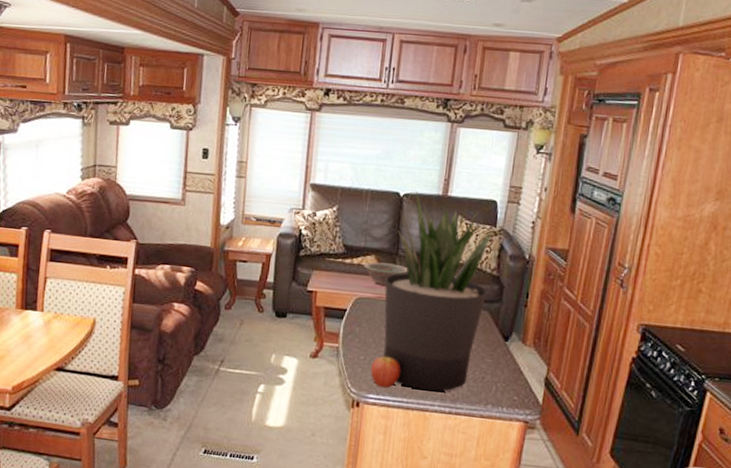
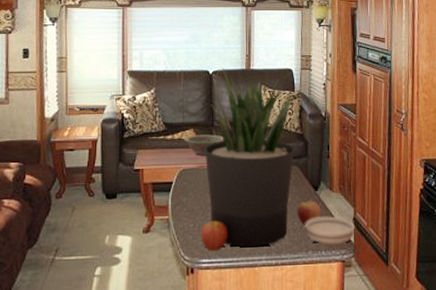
fruit: none [480,348,509,376] -> present [297,199,321,224]
bowl: none [487,369,547,405] -> present [305,216,356,247]

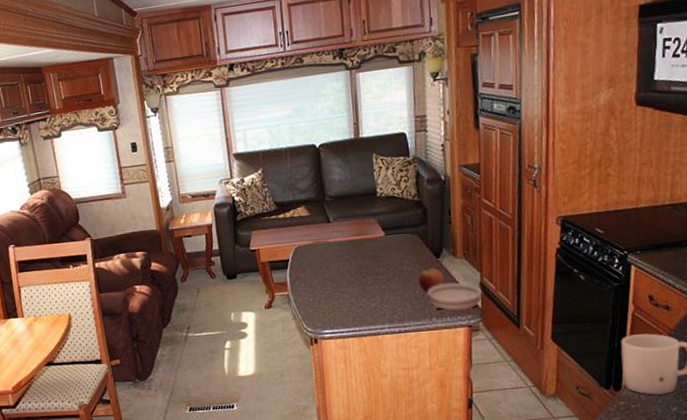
decorative bowl: present [184,134,224,156] -> none [296,209,337,233]
fruit: present [201,220,228,252] -> none [321,293,348,323]
planter: present [204,69,295,247] -> none [317,140,413,317]

